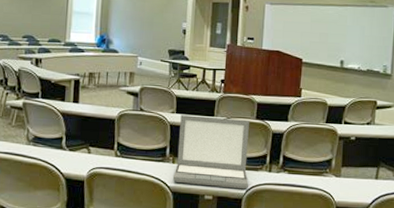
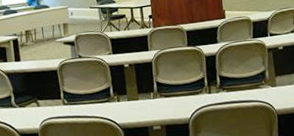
laptop: present [172,115,249,189] -> none [117,48,192,119]

